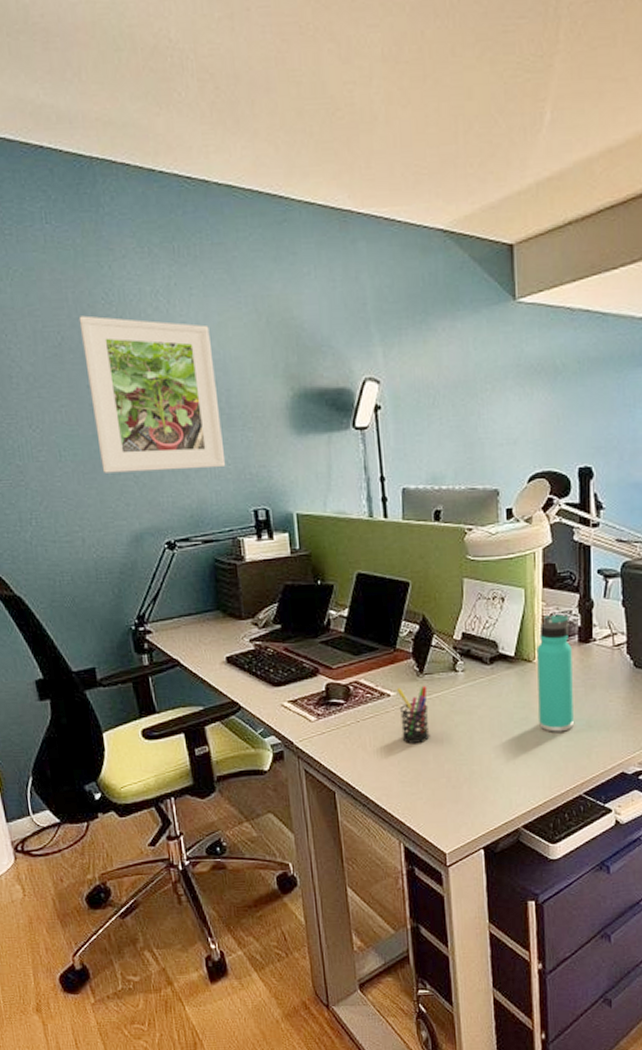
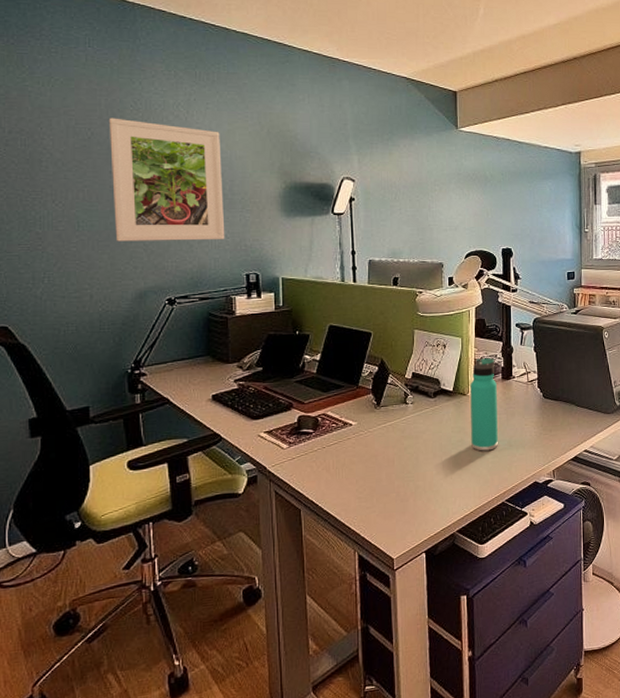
pen holder: present [396,685,430,743] -> none [357,415,384,465]

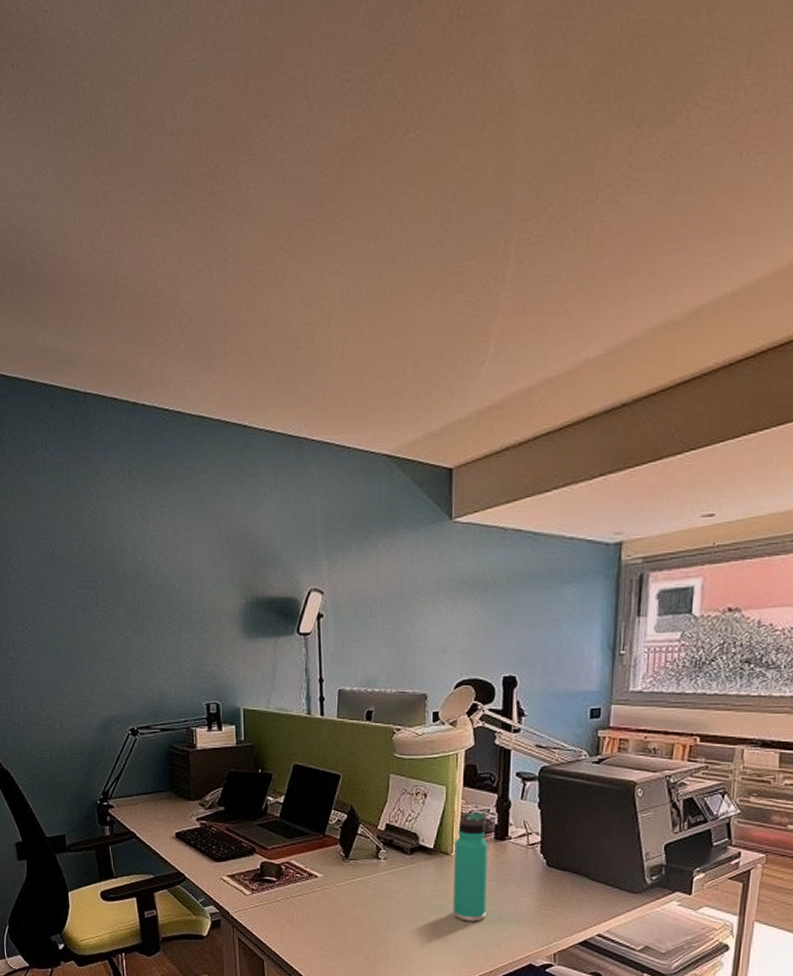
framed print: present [108,118,225,242] -> none [68,530,185,667]

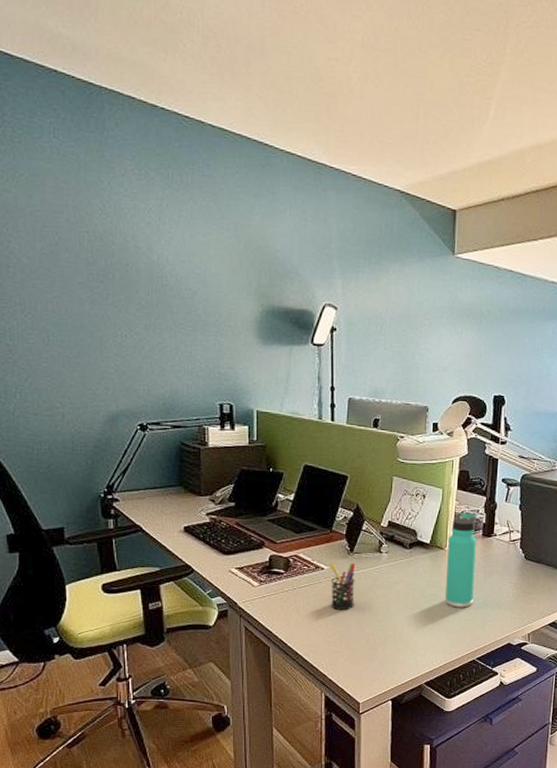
pen holder: none [323,869,352,922] -> present [329,562,356,610]

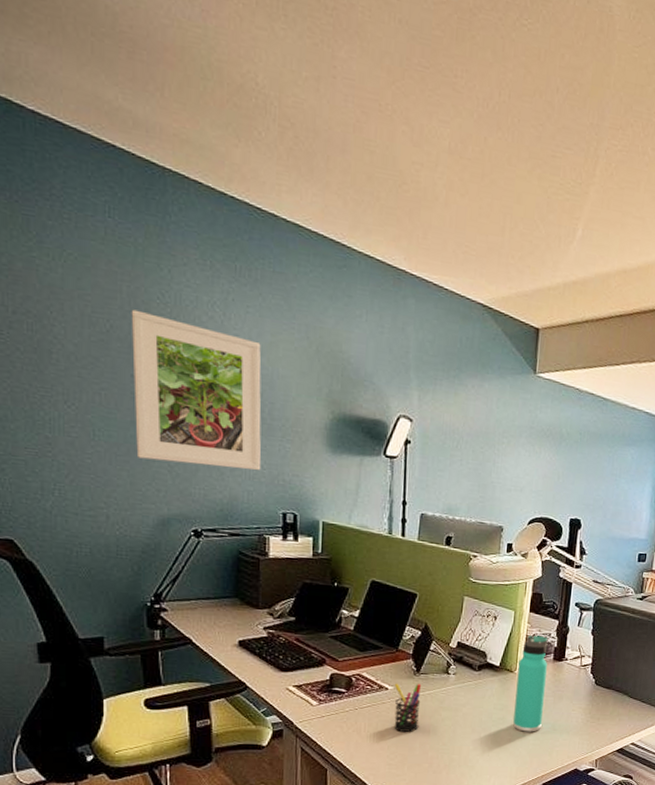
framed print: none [76,221,199,365] -> present [131,309,262,470]

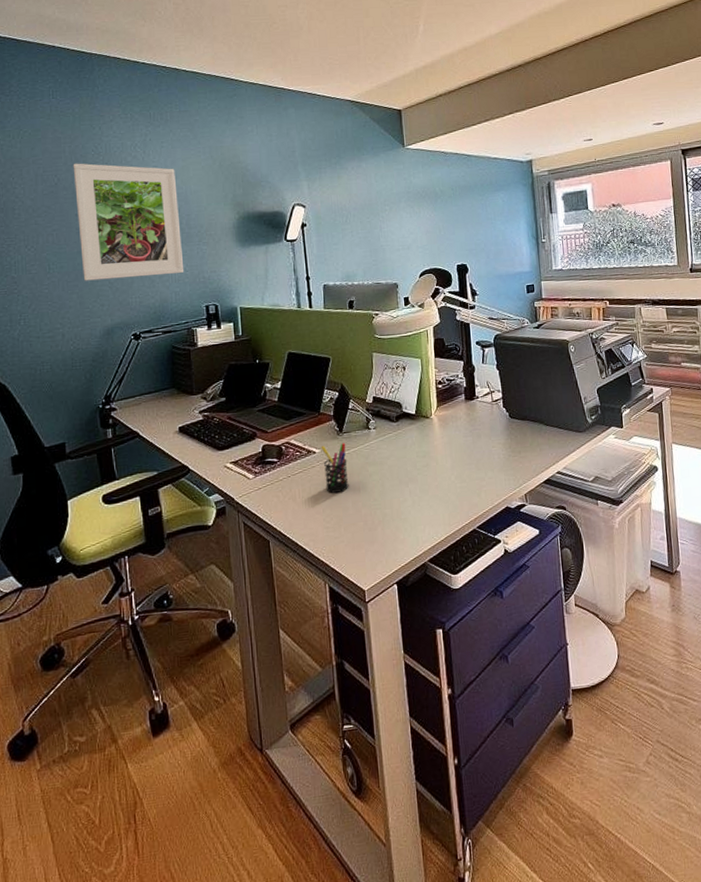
thermos bottle: present [513,635,548,732] -> none [433,378,465,476]

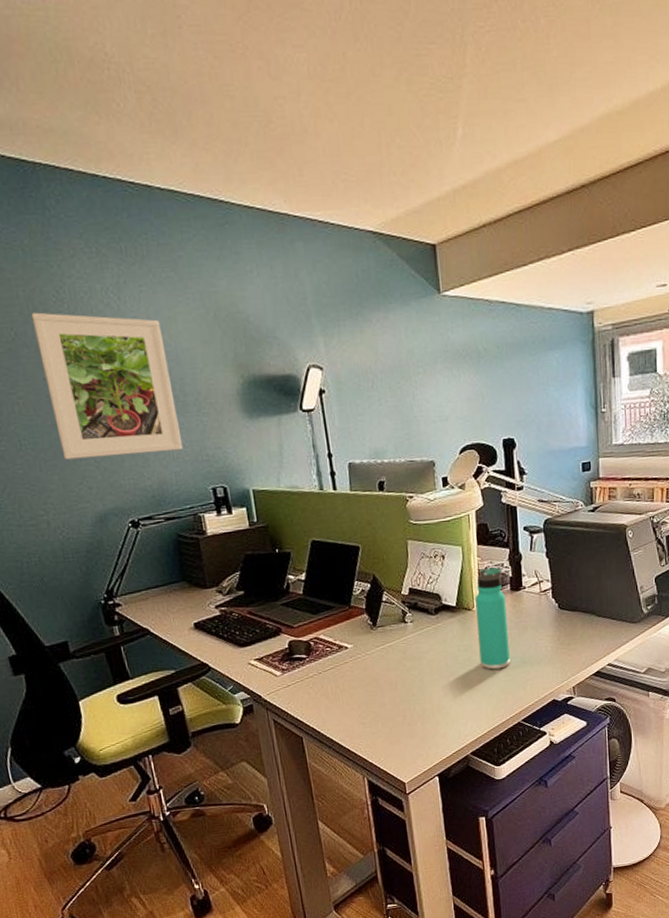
pen holder: present [320,442,349,493] -> none [353,636,386,689]
thermos bottle: none [433,378,465,476] -> present [475,567,510,670]

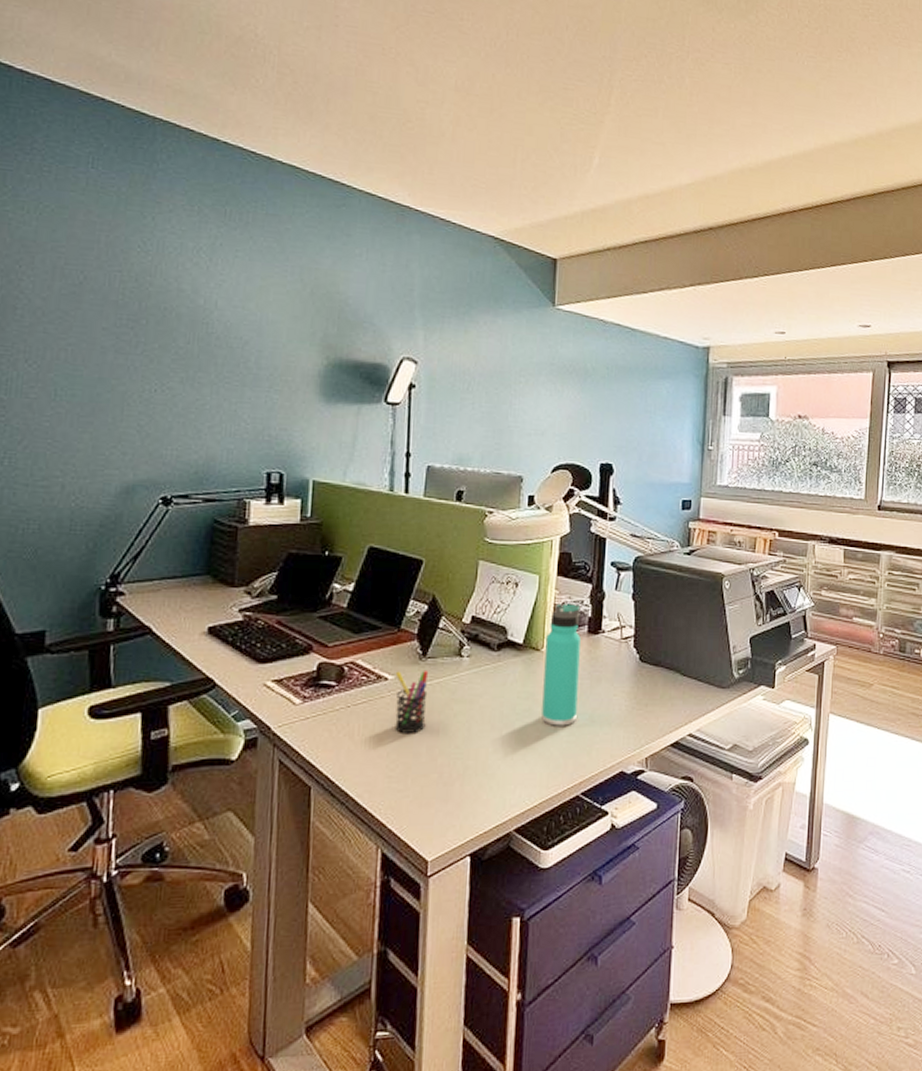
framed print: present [31,312,184,460] -> none [102,259,250,426]
pen holder: none [353,636,386,689] -> present [395,670,429,733]

